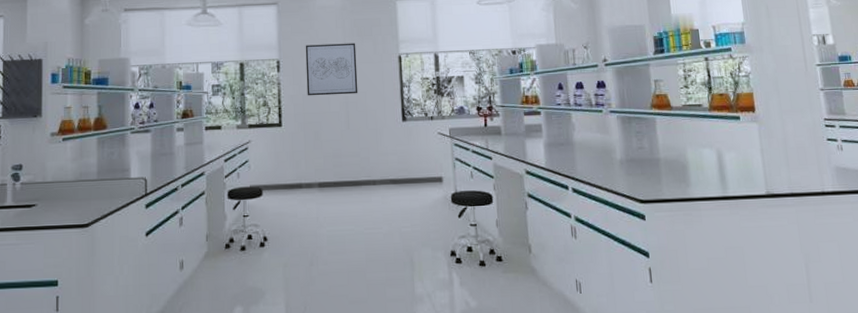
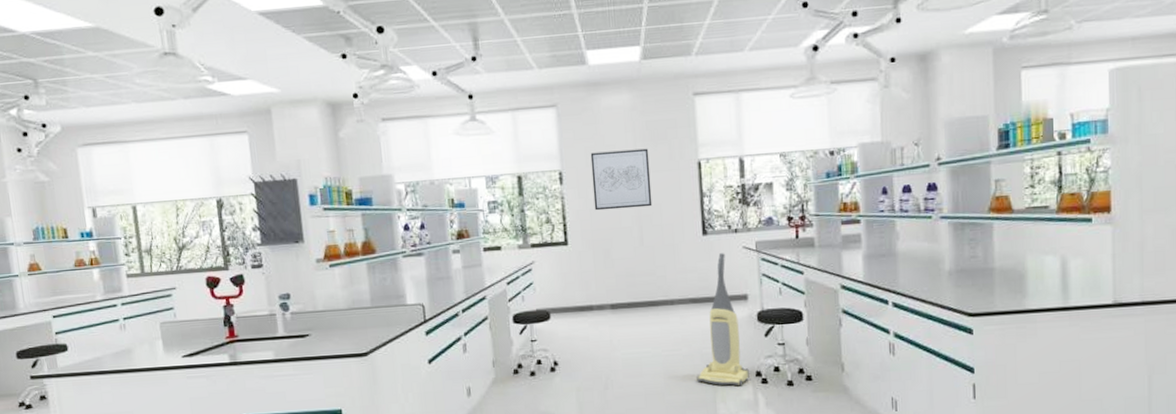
vacuum cleaner: none [396,138,445,266] -> present [697,253,749,386]

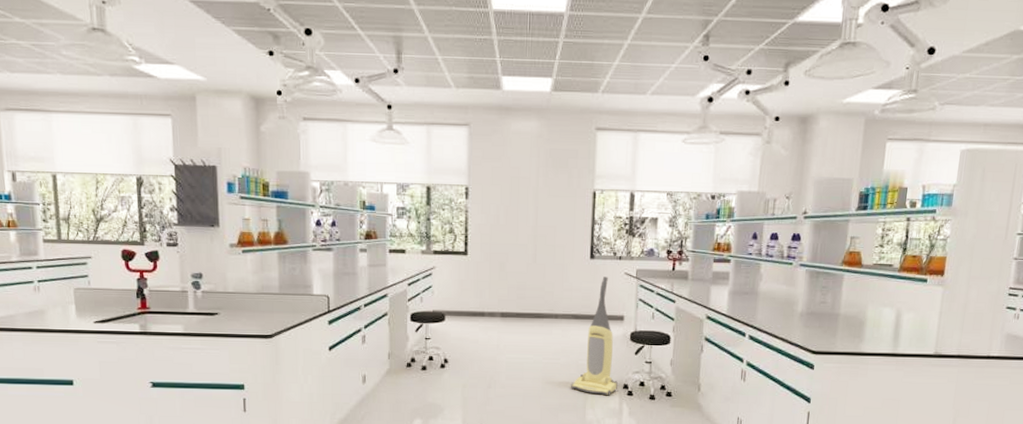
wall art: present [590,148,652,211] -> none [495,172,550,228]

